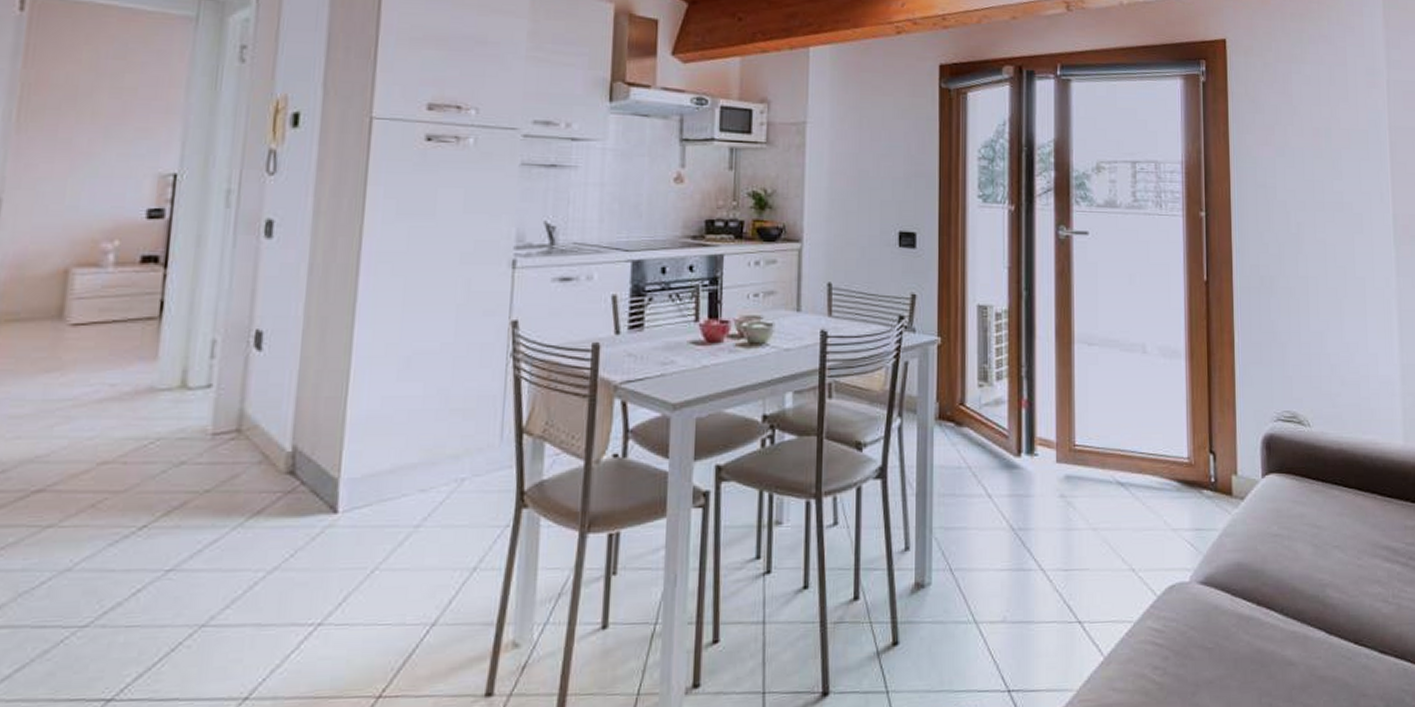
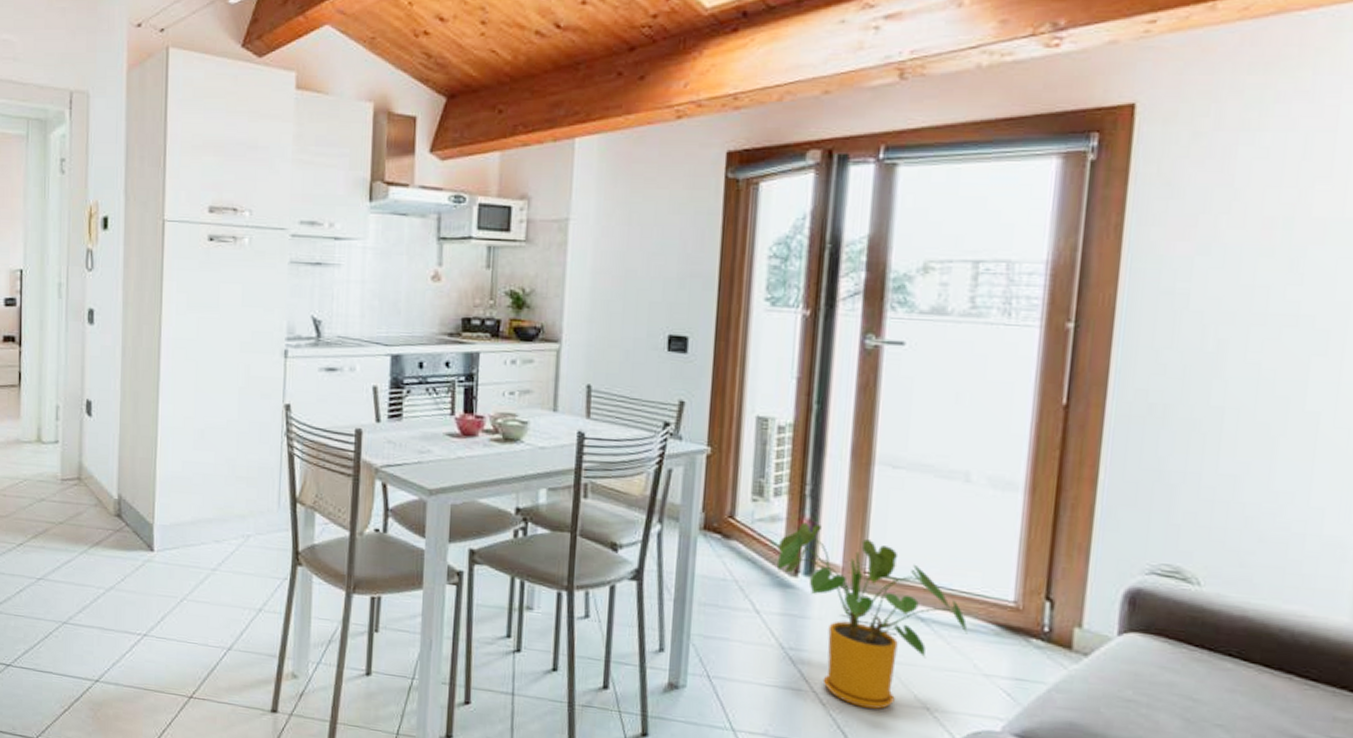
house plant: none [1002,403,1157,578] -> present [776,522,968,709]

